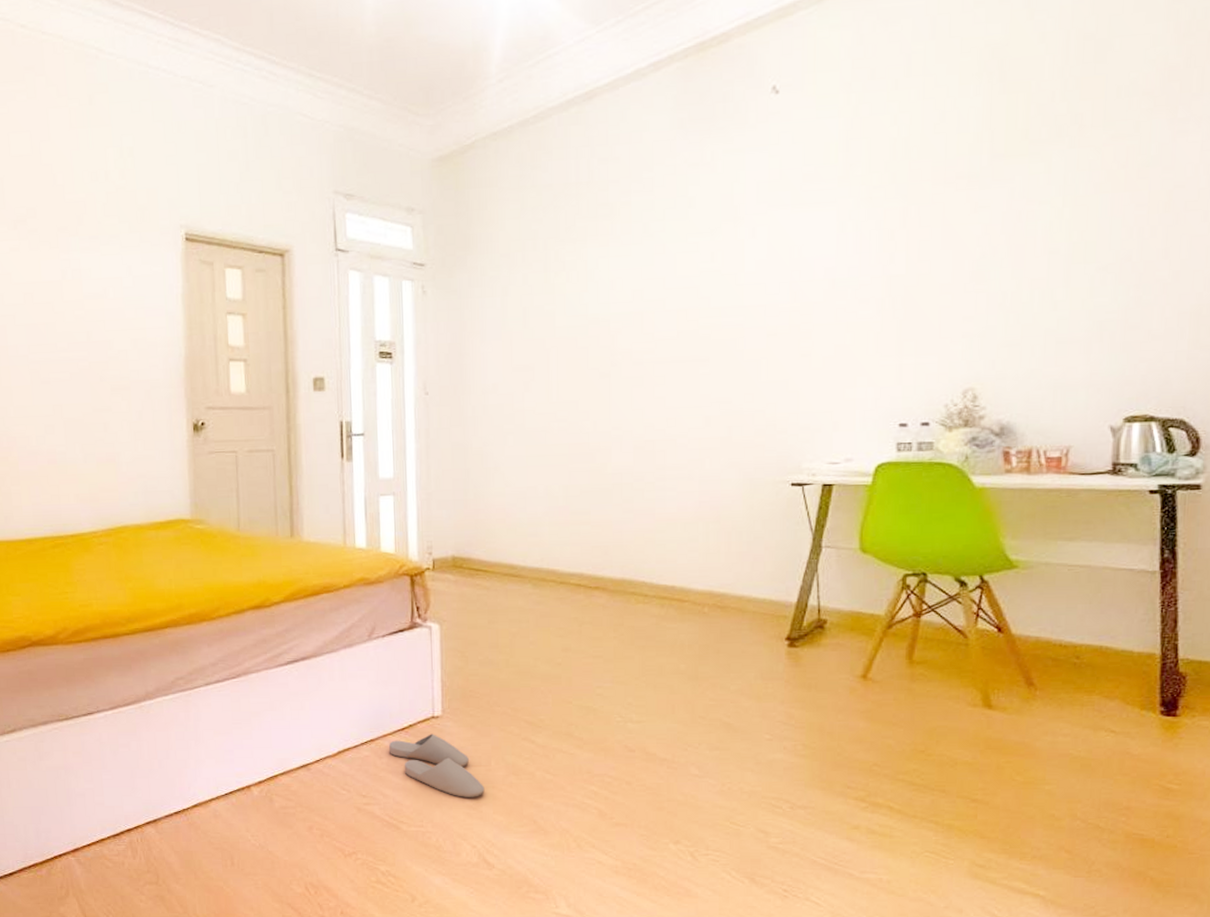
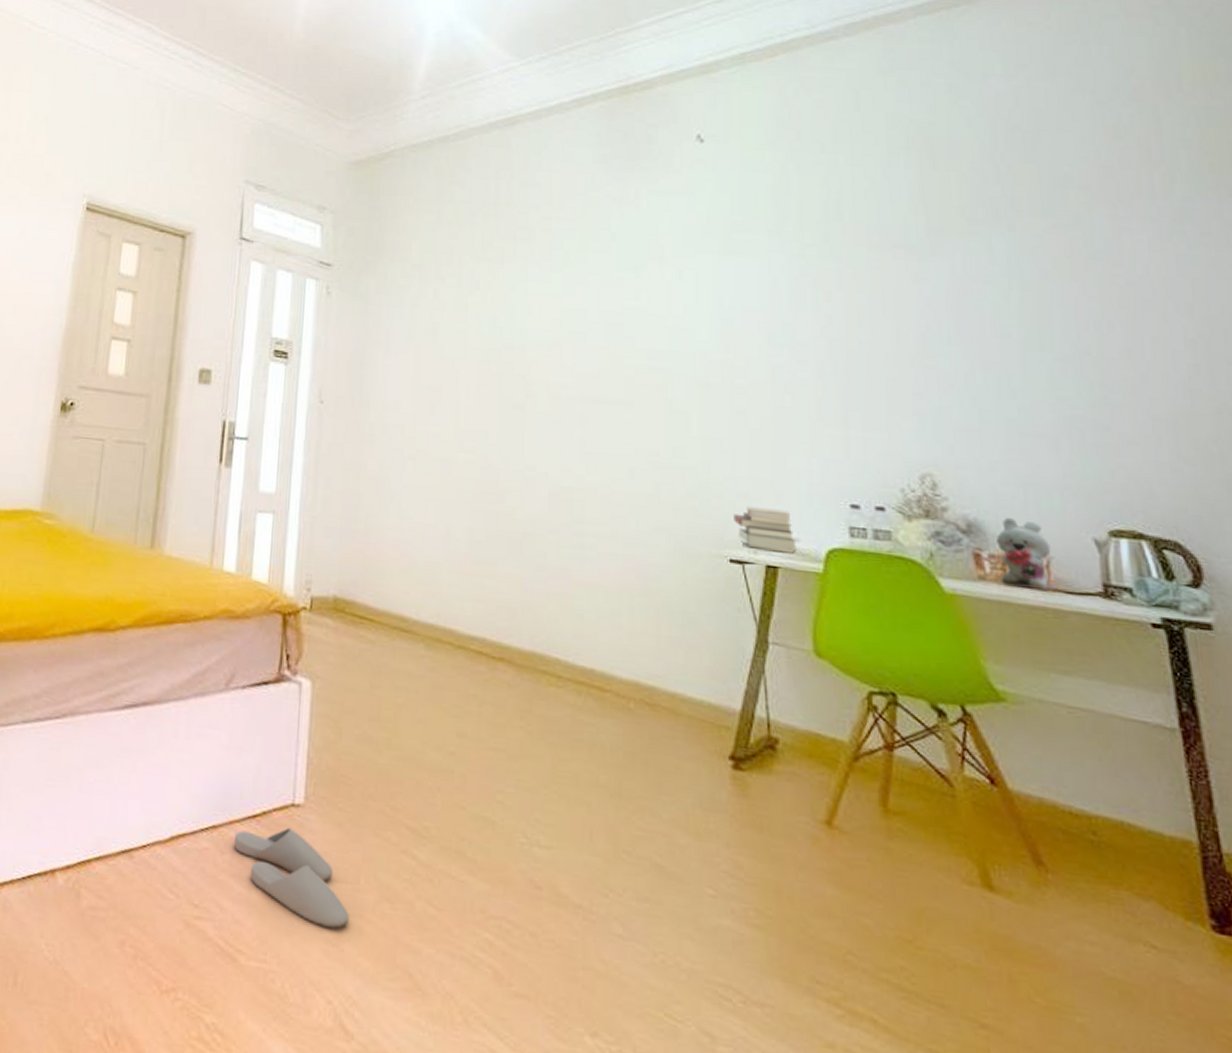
books: none [796,436,850,472] -> present [734,505,797,554]
plush toy: none [1025,416,1073,475] -> present [996,516,1058,590]

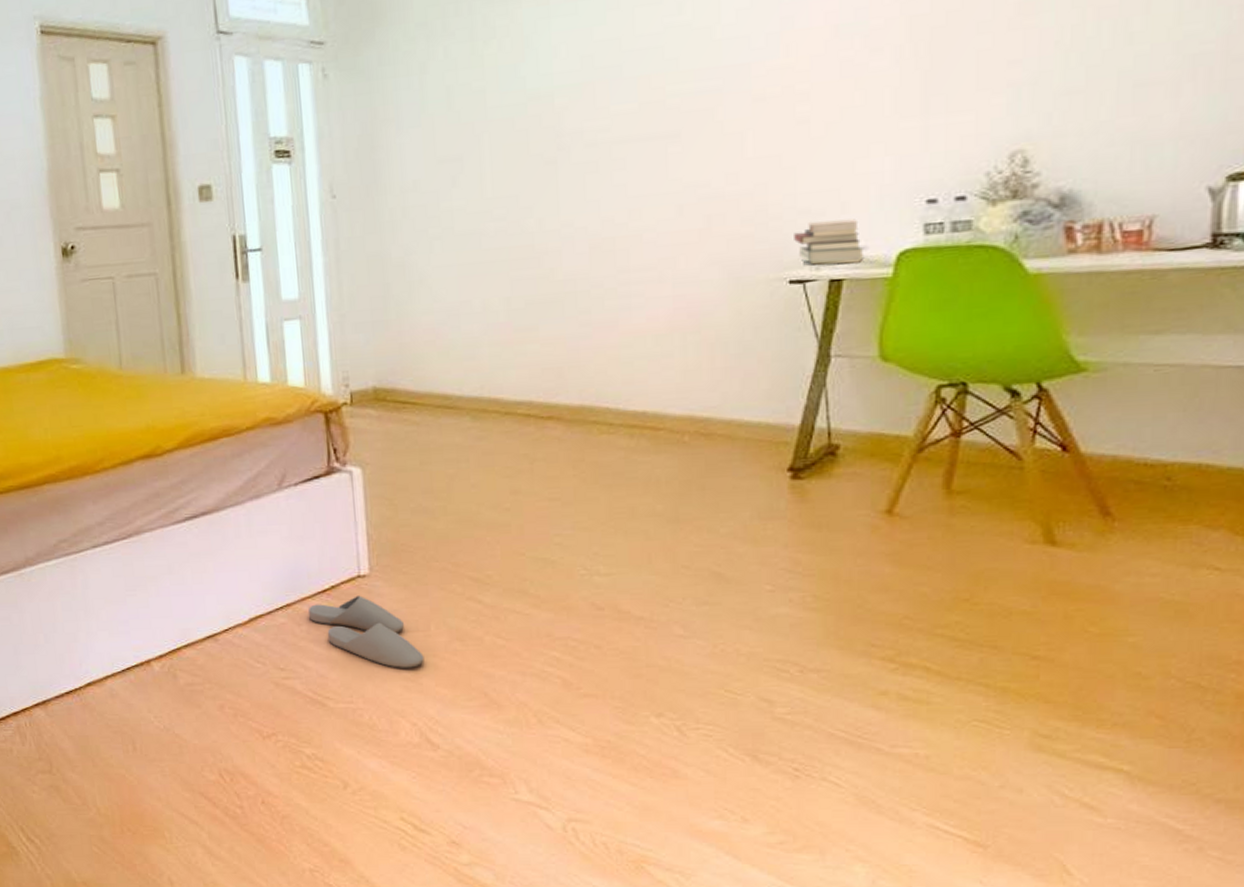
plush toy: present [996,516,1058,590] -> none [1093,180,1158,255]

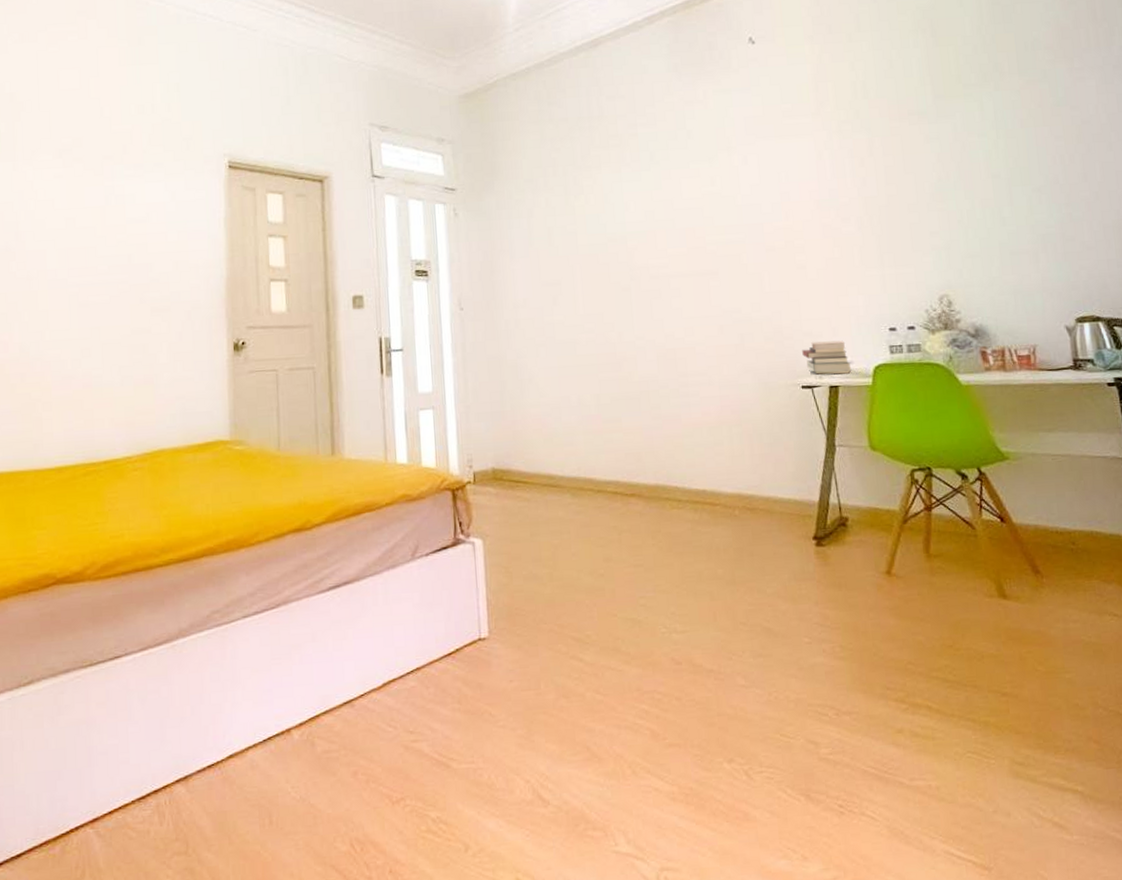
slippers: present [307,595,424,668] -> none [435,657,536,727]

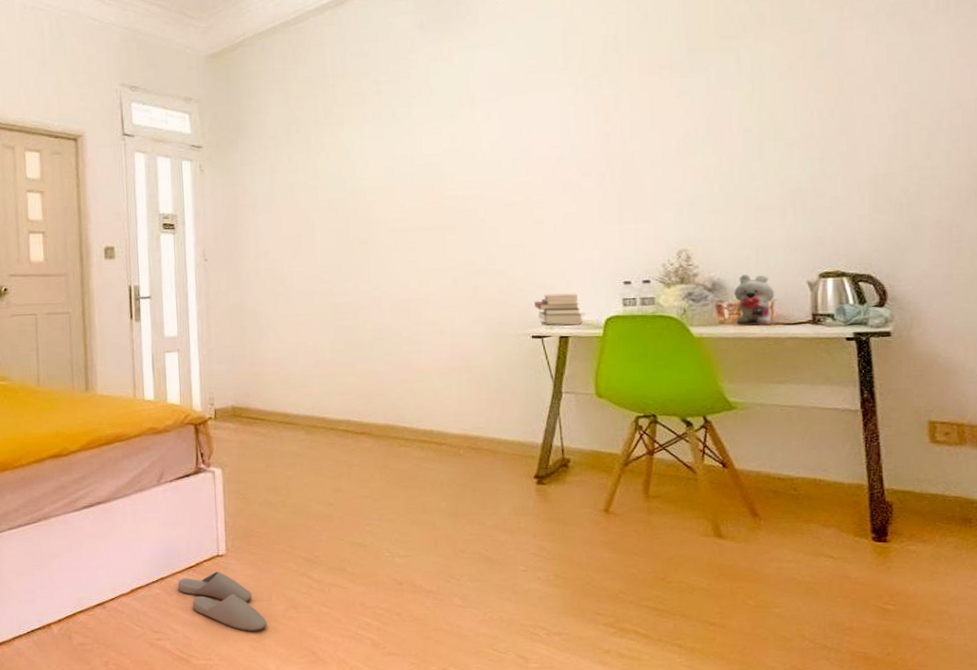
slippers: none [435,657,536,727] -> present [177,571,267,631]
plush toy: none [996,319,1042,372] -> present [734,274,778,326]

